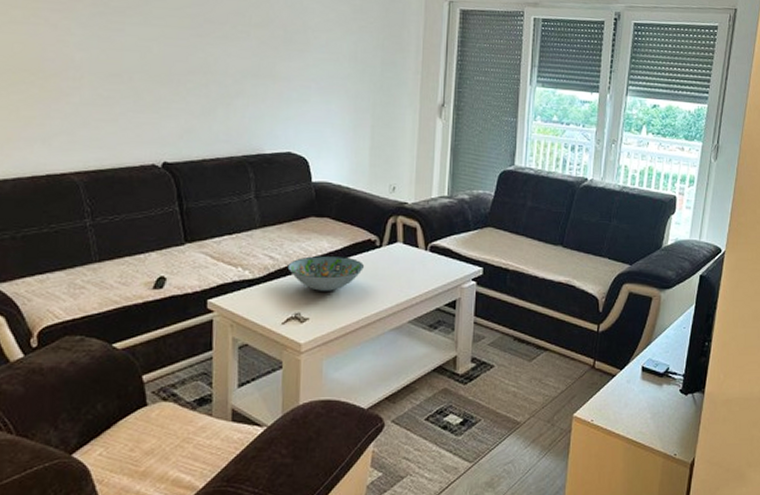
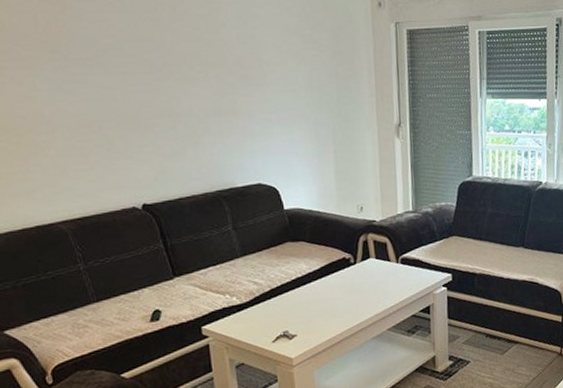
decorative bowl: present [287,255,365,291] -> none [271,275,343,309]

